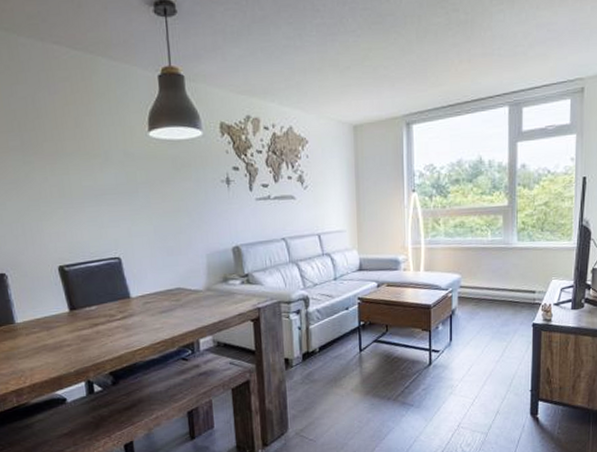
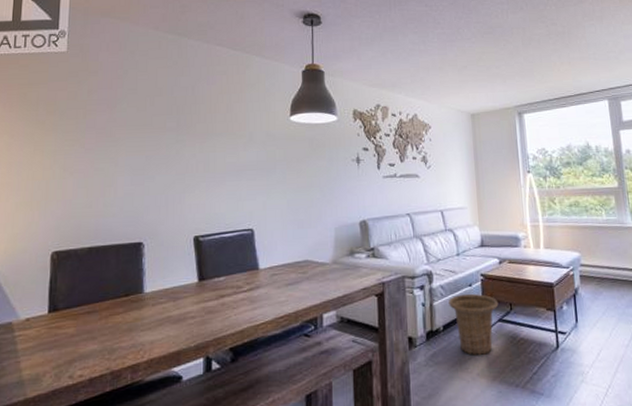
basket: none [325,316,375,373] -> present [449,293,499,355]

